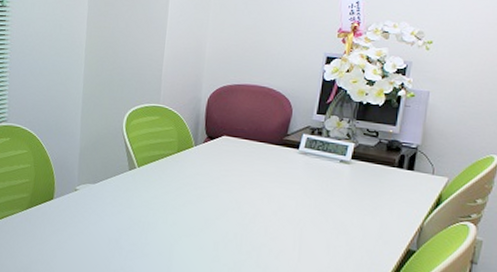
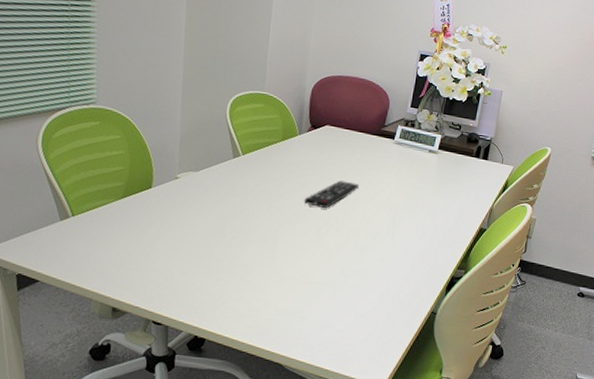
remote control: none [200,193,261,223] -> present [304,180,360,209]

